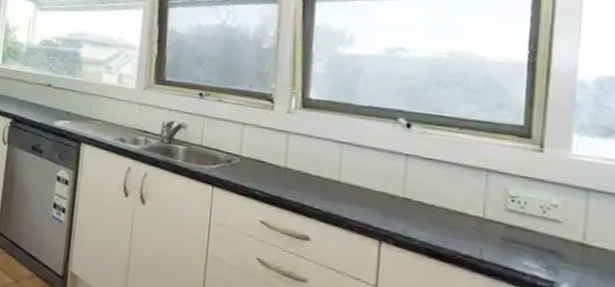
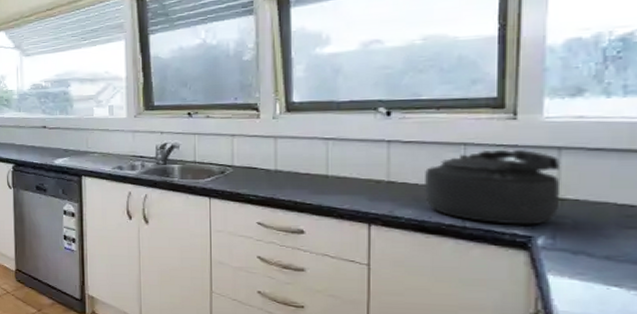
kettle: none [440,179,589,270] -> present [423,149,561,225]

